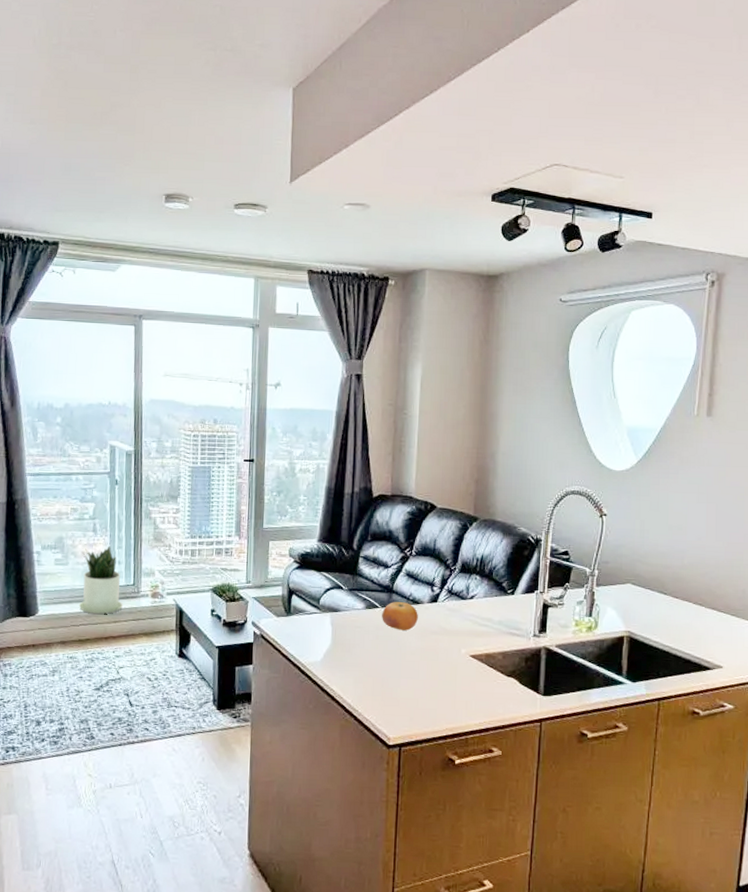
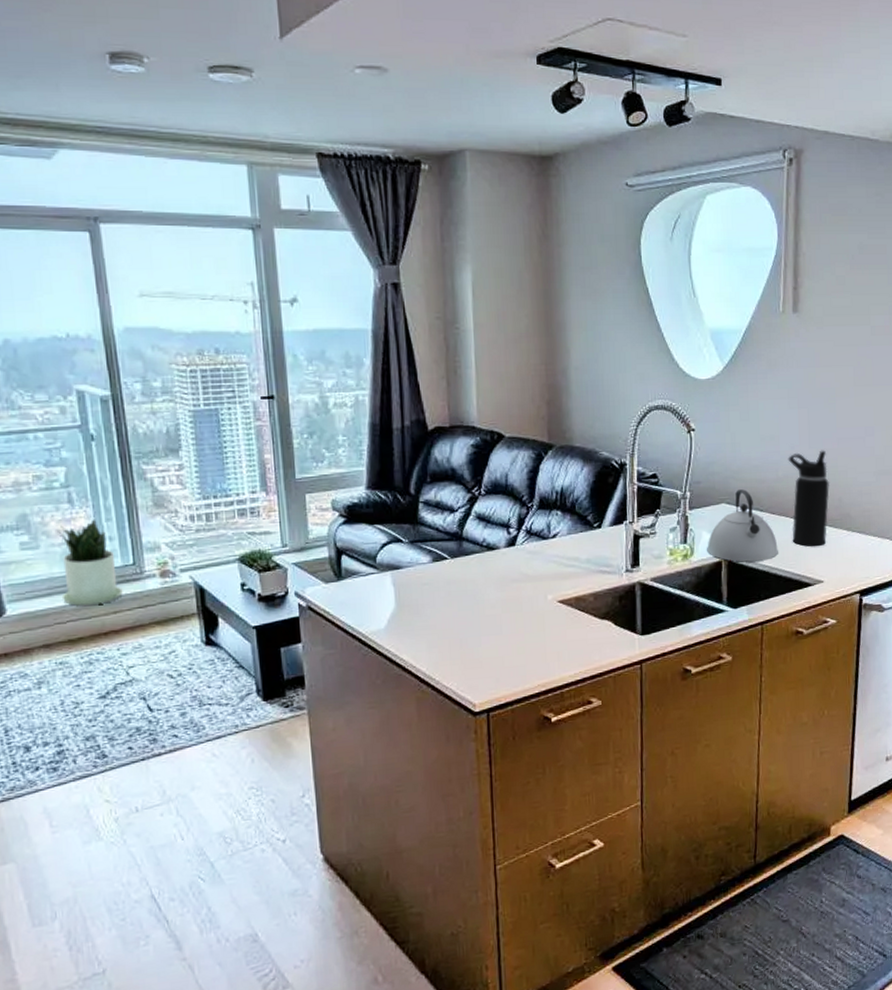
fruit: present [382,602,418,631] -> none [452,549,495,582]
kettle: none [610,572,679,641] -> present [707,489,778,562]
water bottle: none [694,543,734,634] -> present [788,450,830,548]

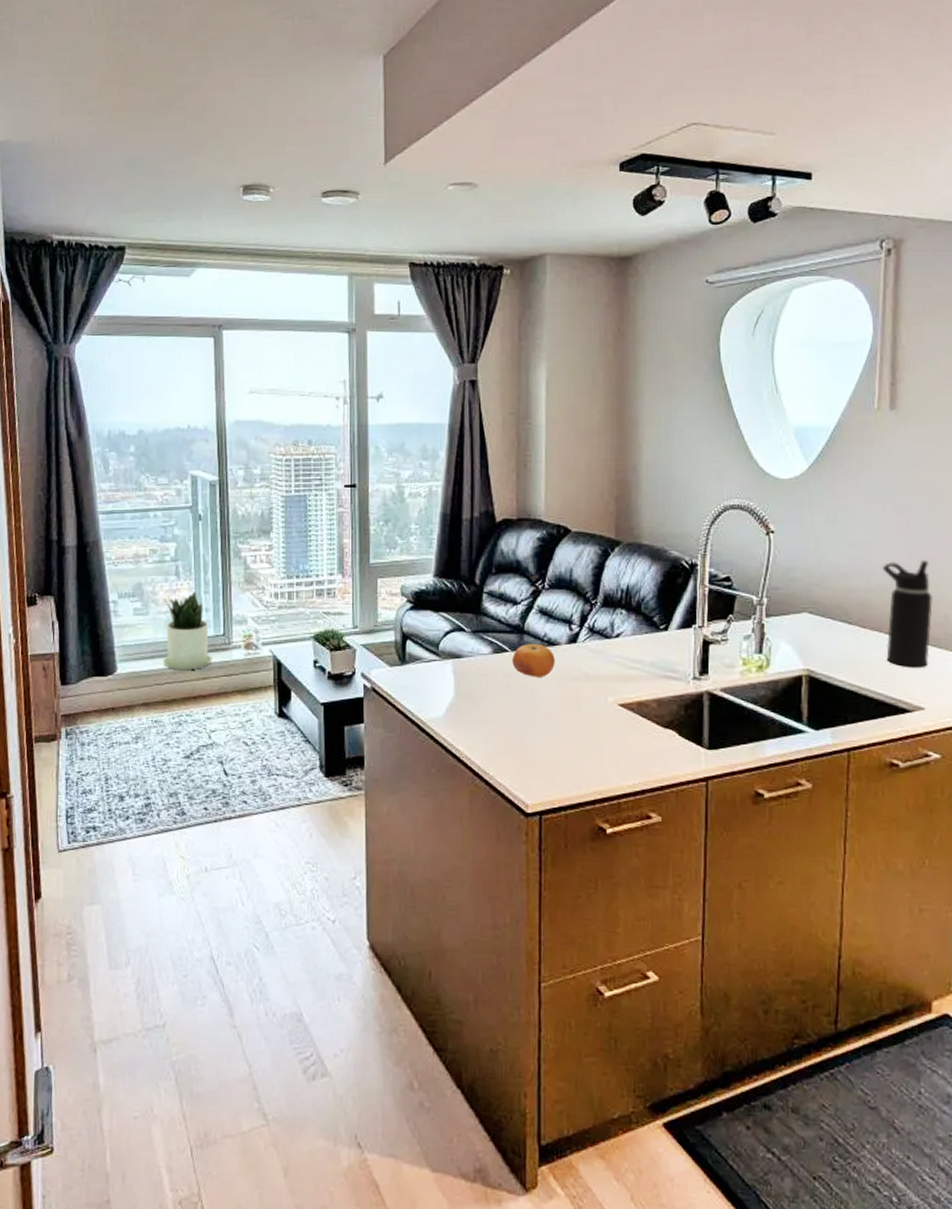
fruit: none [452,549,495,582] -> present [512,644,555,677]
kettle: present [707,489,778,562] -> none [785,599,869,679]

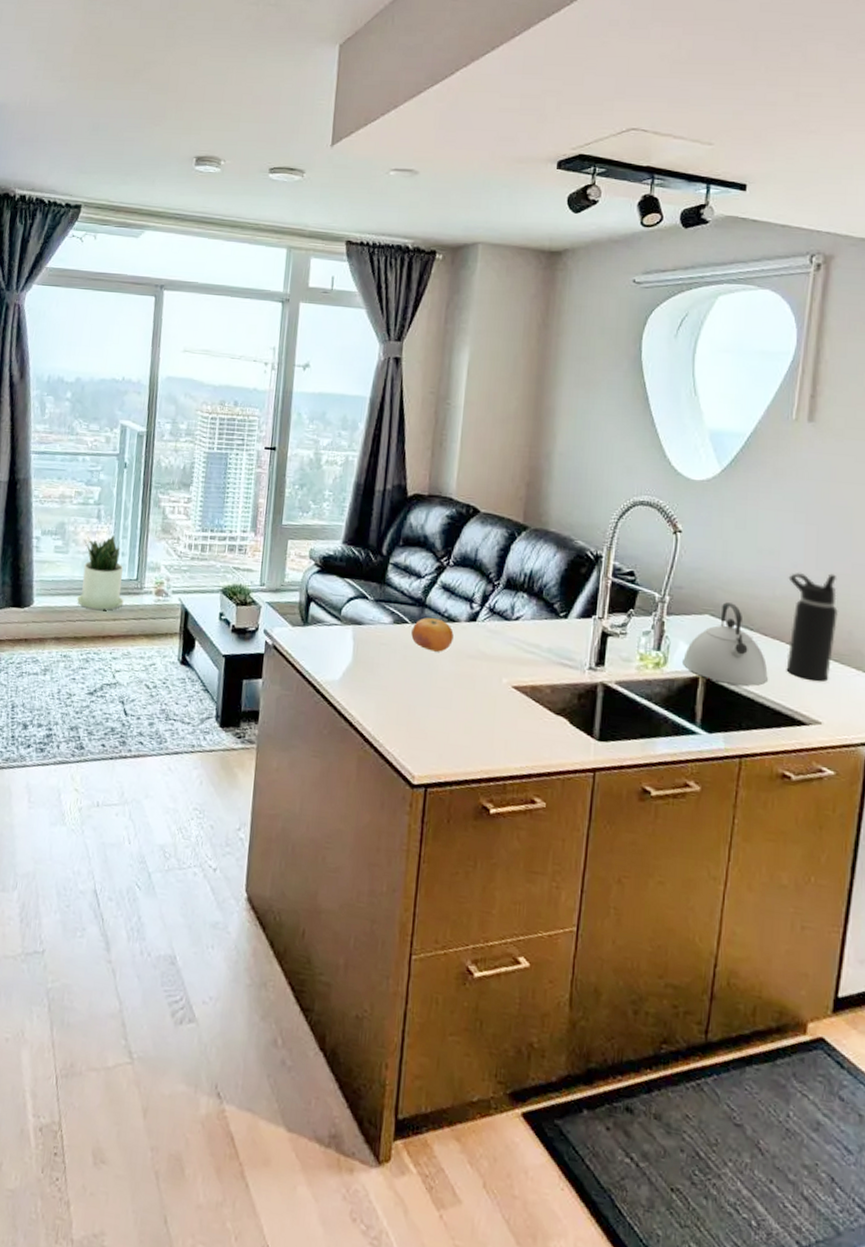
kettle: none [785,599,869,679] -> present [683,602,768,686]

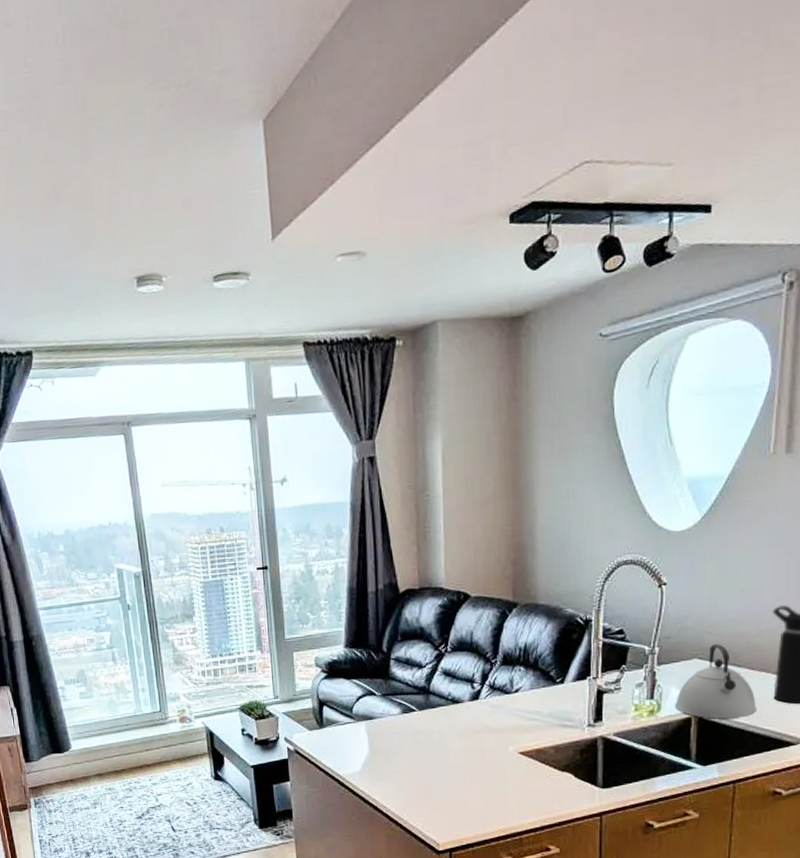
planter: present [76,535,124,611] -> none [106,674,153,745]
fruit: present [411,617,454,652] -> none [420,703,459,733]

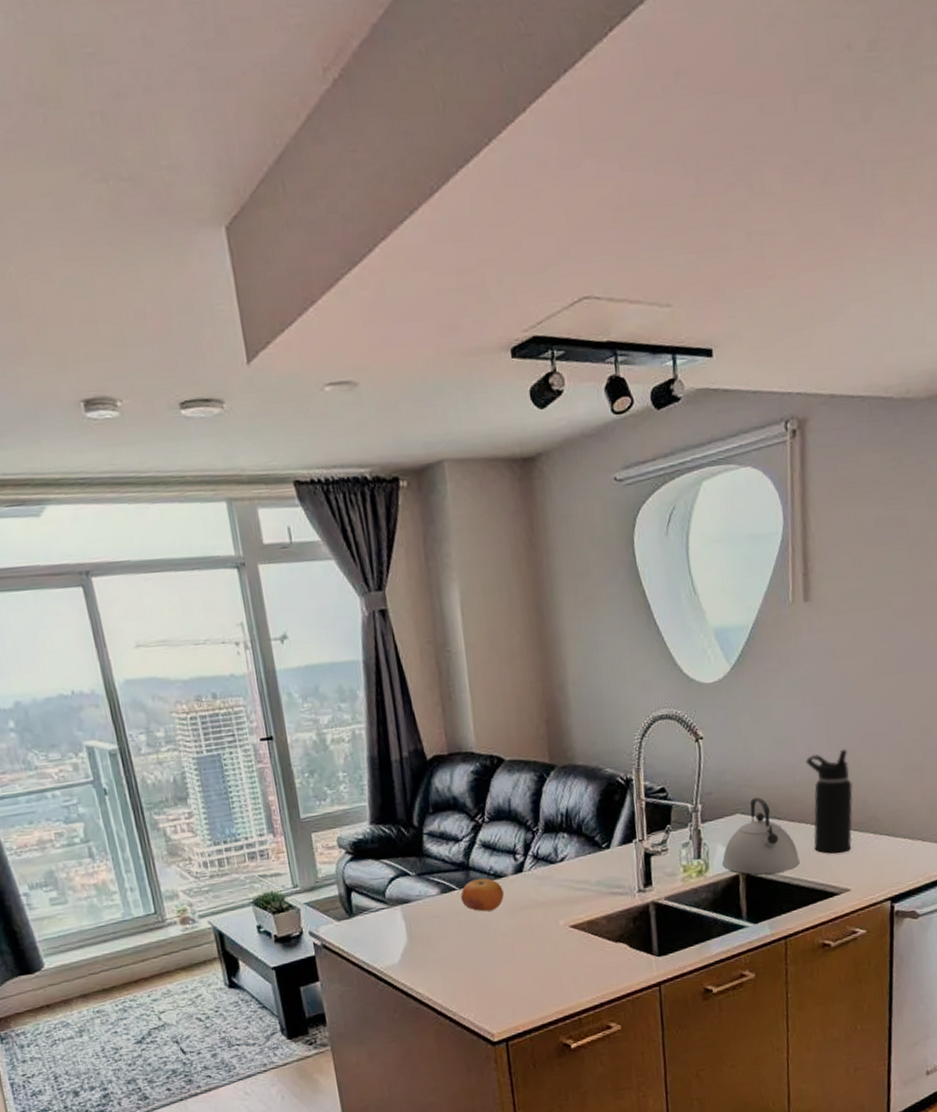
fruit: none [420,703,459,733] -> present [461,878,504,912]

